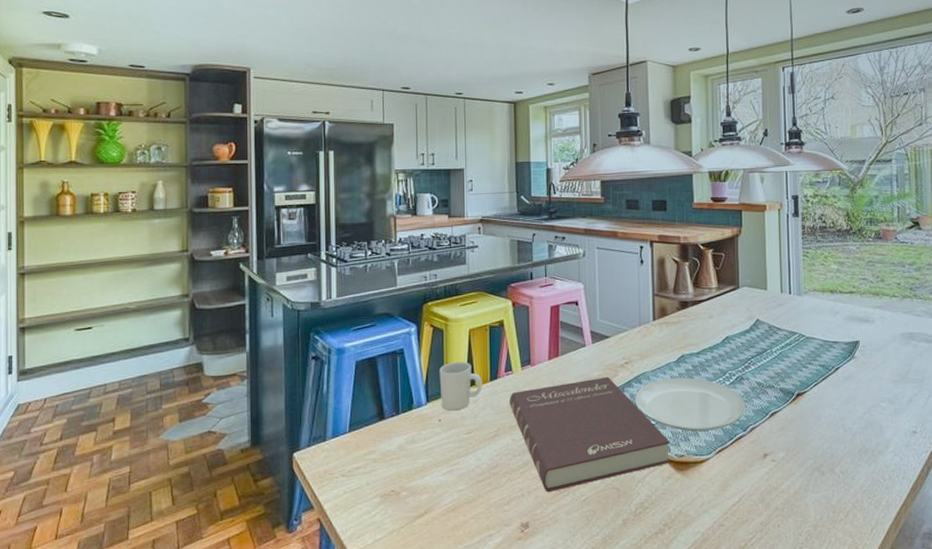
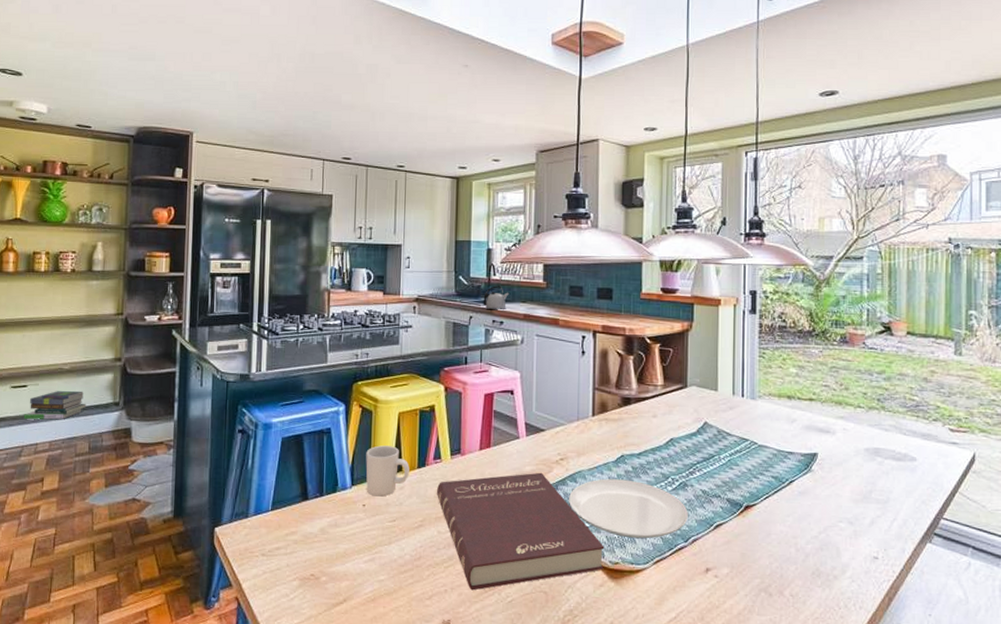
books: none [90,329,156,360] -> present [23,390,87,420]
kettle: none [545,203,570,227] -> present [483,286,509,310]

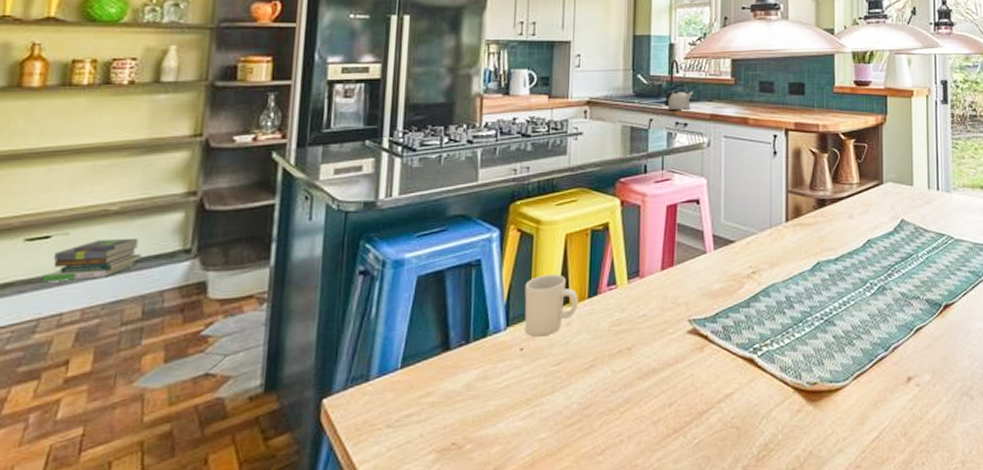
book: present [437,472,605,591] -> none [611,289,801,437]
plate: present [569,479,688,539] -> none [762,288,888,354]

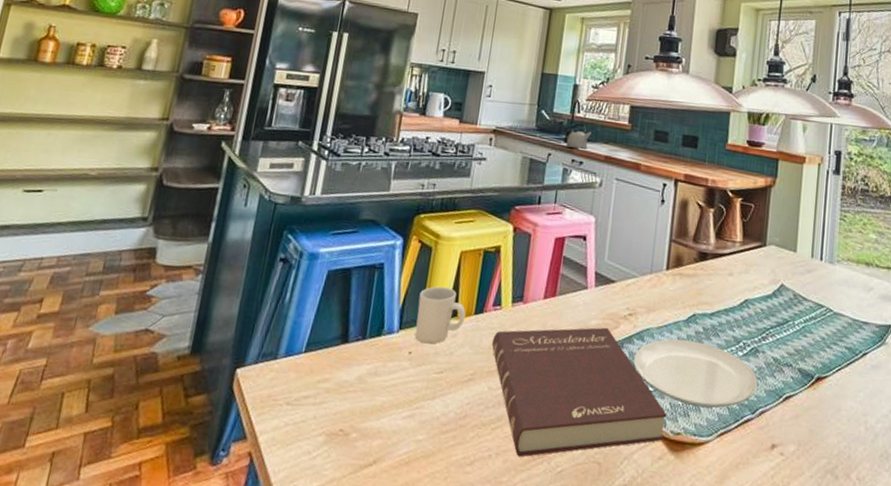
books: present [42,237,142,281] -> none [32,199,110,232]
book: none [611,289,801,437] -> present [492,327,667,457]
plate: none [762,288,888,354] -> present [633,338,758,409]

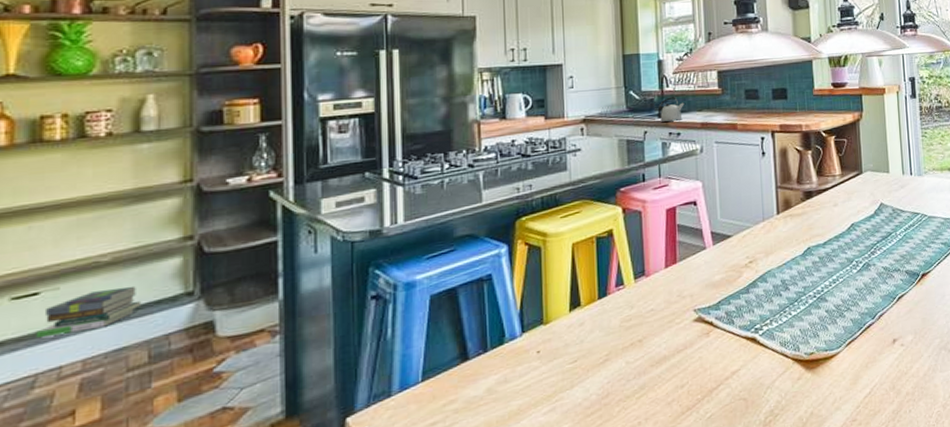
books: none [32,199,110,232] -> present [36,285,142,338]
mug: present [414,286,466,344] -> none [537,280,589,340]
book: present [492,327,667,457] -> none [622,279,800,416]
plate: present [633,338,758,409] -> none [761,270,873,327]

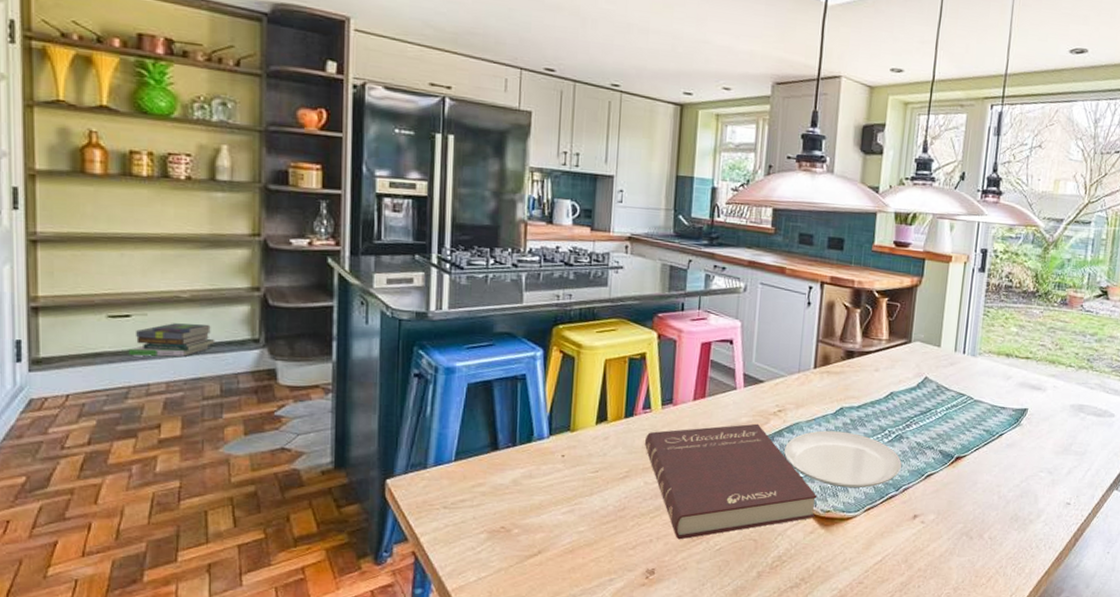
book: none [622,279,800,416] -> present [645,423,817,540]
kettle: present [657,97,685,123] -> none [704,228,734,254]
plate: none [761,270,873,327] -> present [784,430,902,489]

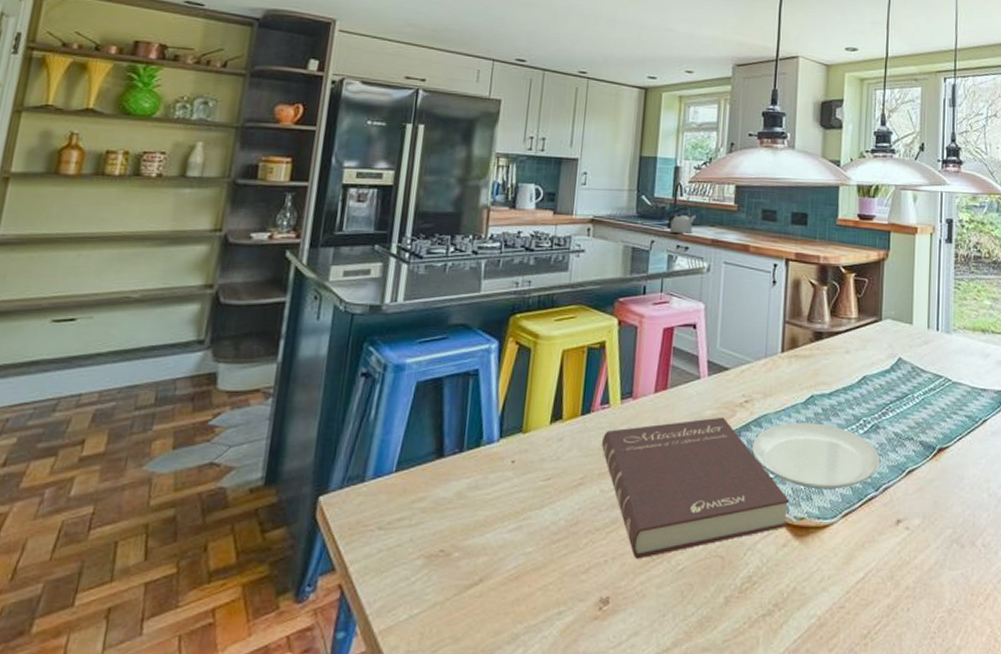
books: present [128,323,215,357] -> none [65,325,159,363]
kettle: none [704,228,734,254] -> present [667,207,697,234]

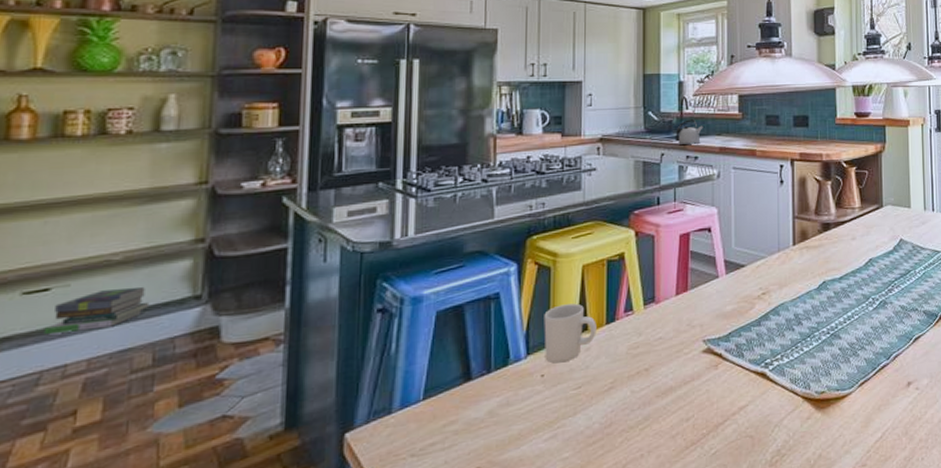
books: none [65,325,159,363] -> present [43,286,150,334]
mug: none [517,389,572,450] -> present [544,303,597,363]
book: present [602,417,790,559] -> none [629,310,810,450]
plate: present [752,422,880,490] -> none [772,305,889,365]

